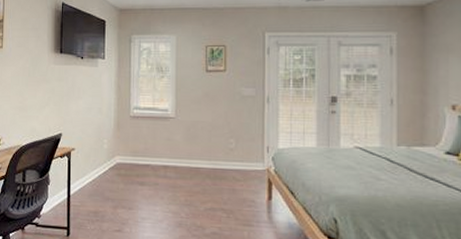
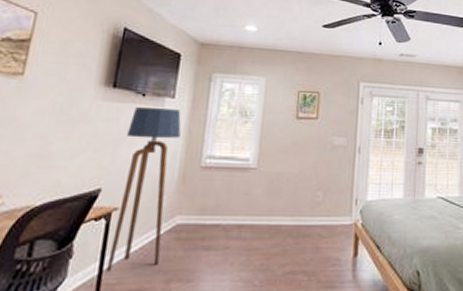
floor lamp: none [73,67,112,197] -> present [106,106,181,273]

